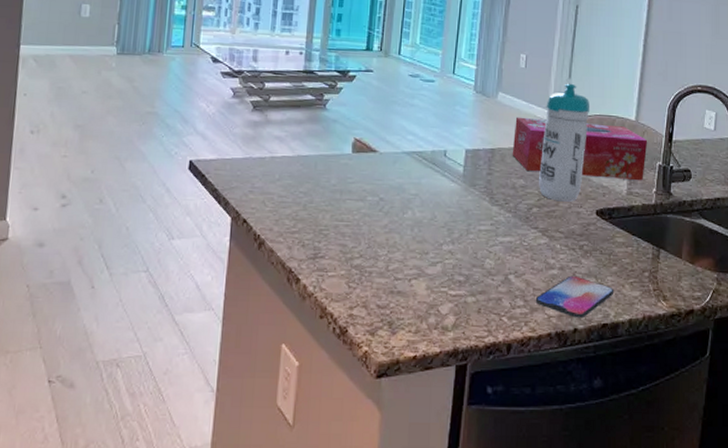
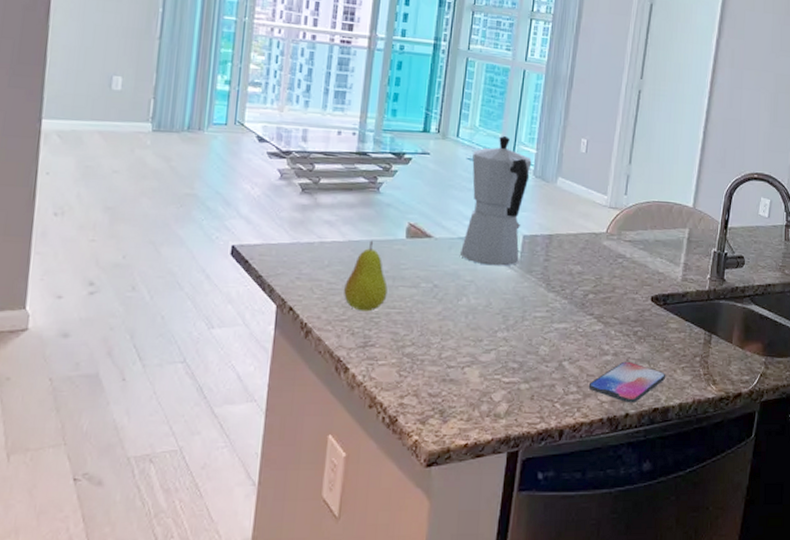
fruit: none [294,155,335,224] -> present [344,240,388,312]
moka pot: none [405,52,472,180] -> present [461,135,532,266]
tissue box: present [512,117,648,181] -> none [570,202,704,268]
water bottle: present [539,83,589,202] -> none [596,169,648,288]

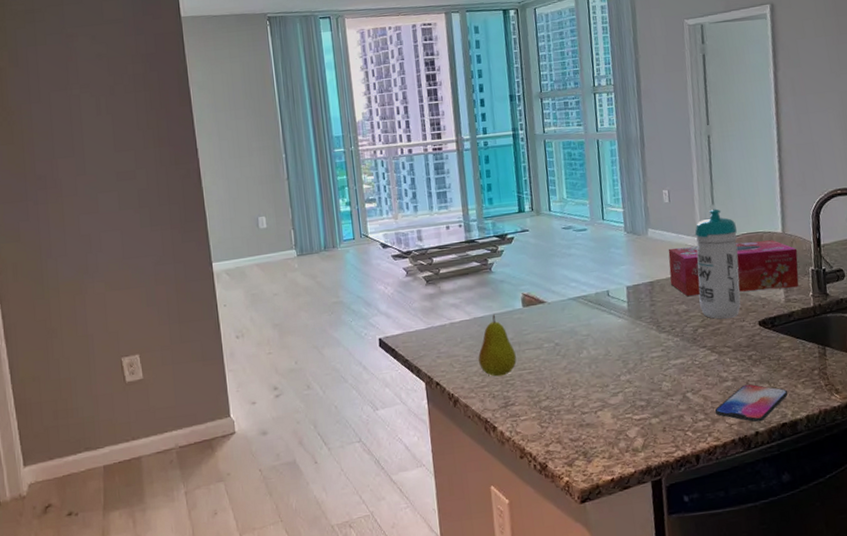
moka pot: present [461,135,532,266] -> none [566,201,627,319]
tissue box: none [570,202,704,268] -> present [668,240,799,296]
water bottle: none [596,169,648,288] -> present [694,208,741,319]

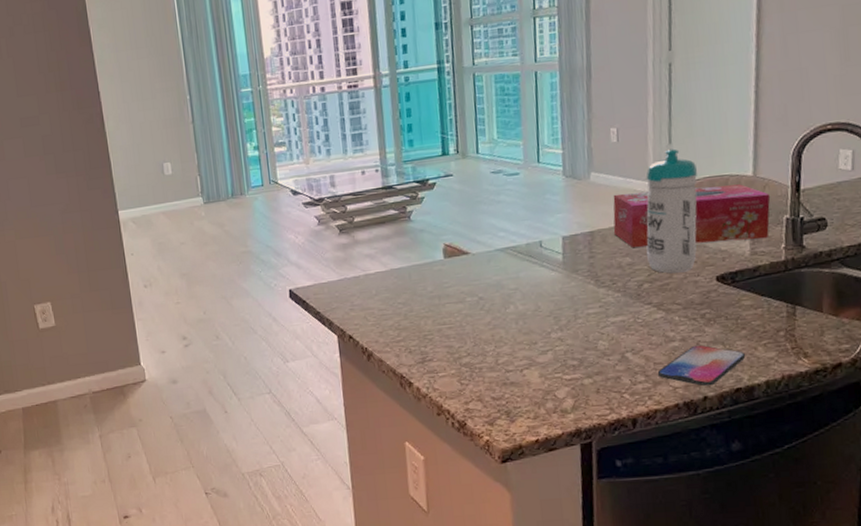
fruit: present [478,314,517,377] -> none [394,265,436,331]

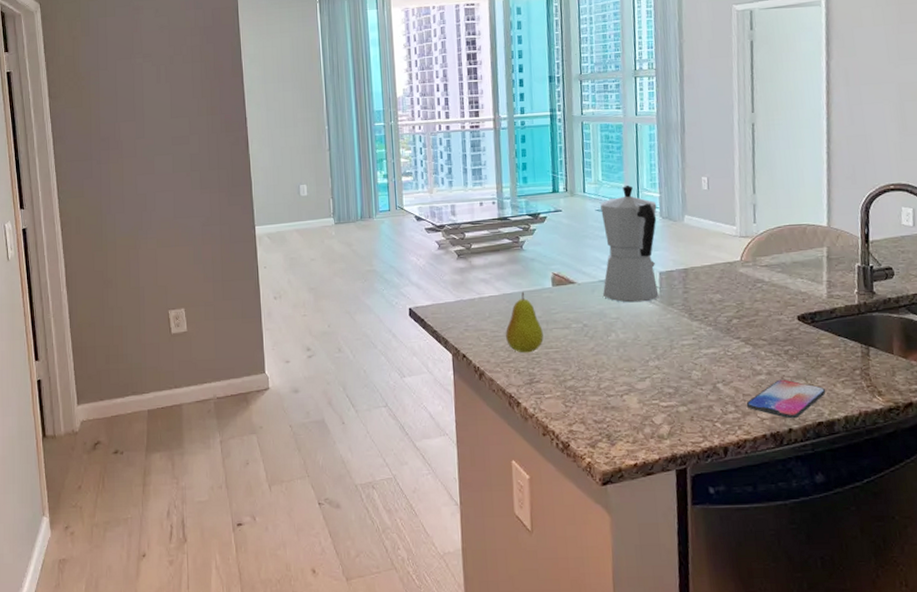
fruit: none [394,265,436,331] -> present [506,291,544,353]
moka pot: none [496,142,562,272] -> present [600,185,659,303]
tissue box: present [613,184,771,248] -> none [704,233,844,286]
water bottle: present [646,148,697,273] -> none [733,198,779,311]

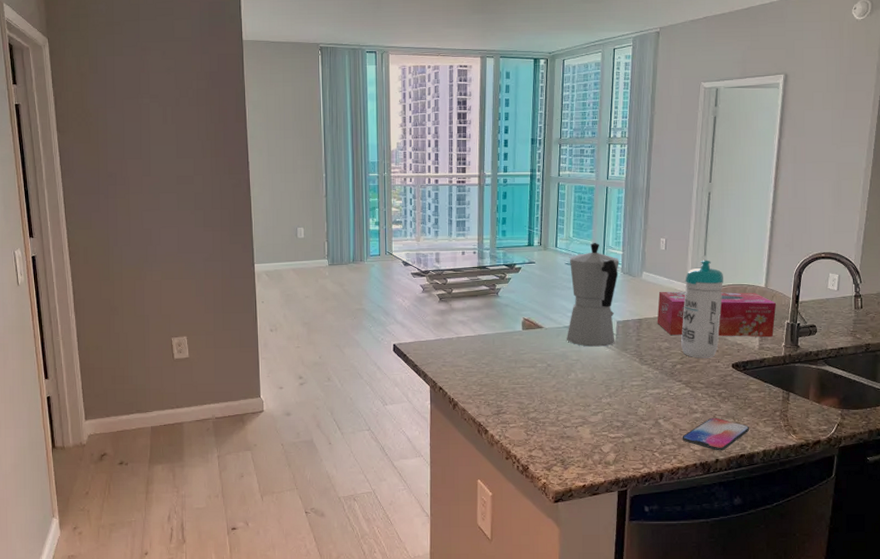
fruit: present [506,291,544,353] -> none [479,333,512,388]
tissue box: none [704,233,844,286] -> present [657,291,777,338]
water bottle: none [733,198,779,311] -> present [681,260,723,358]

